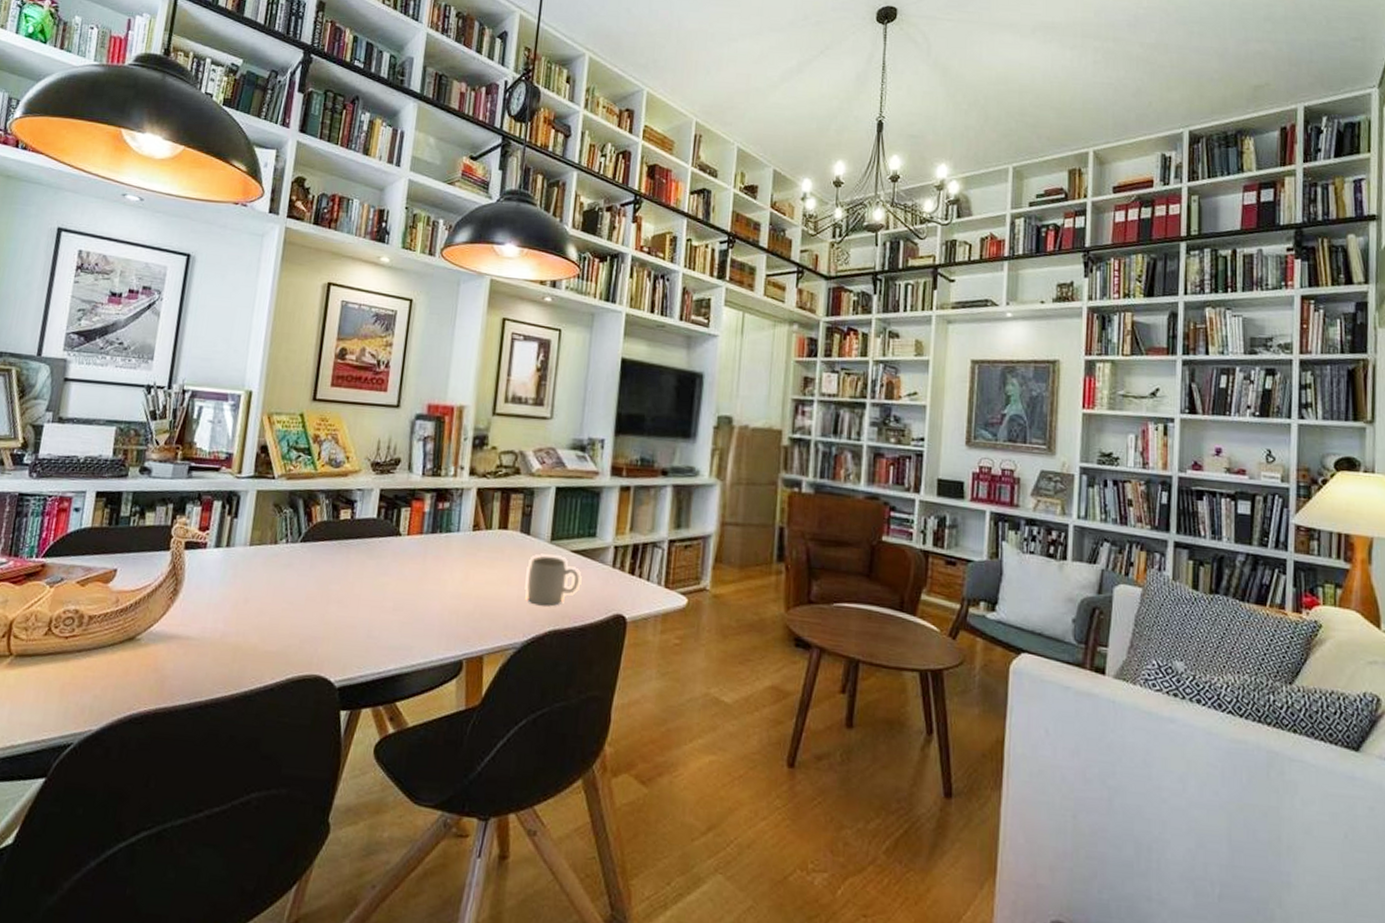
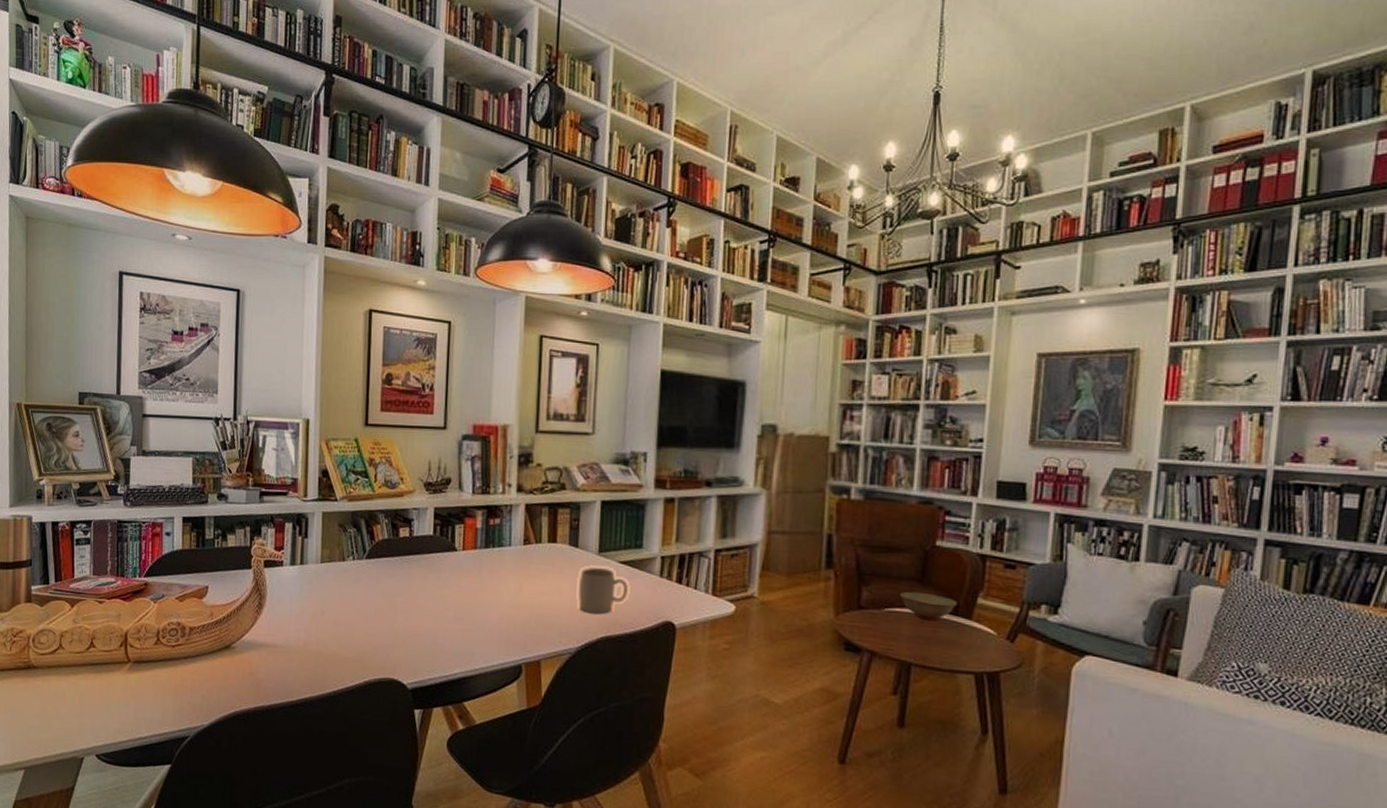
dish: none [849,586,903,618] -> present [900,591,958,622]

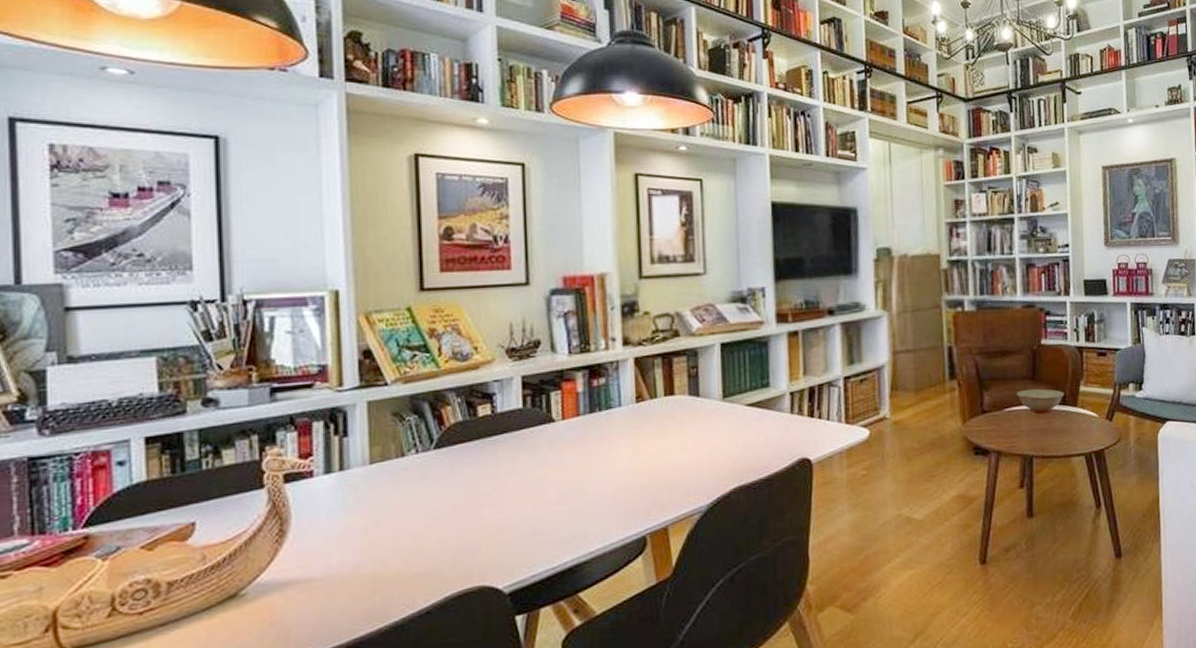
mug: present [578,567,628,614] -> none [703,413,758,464]

